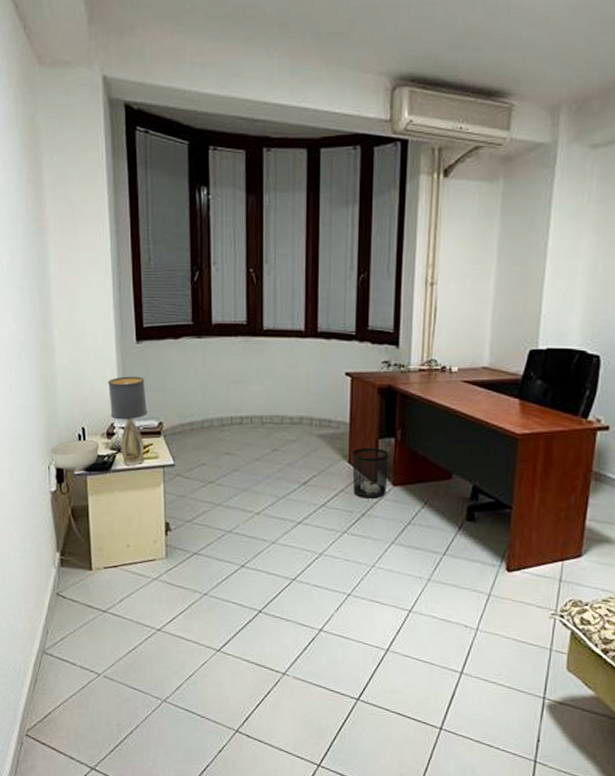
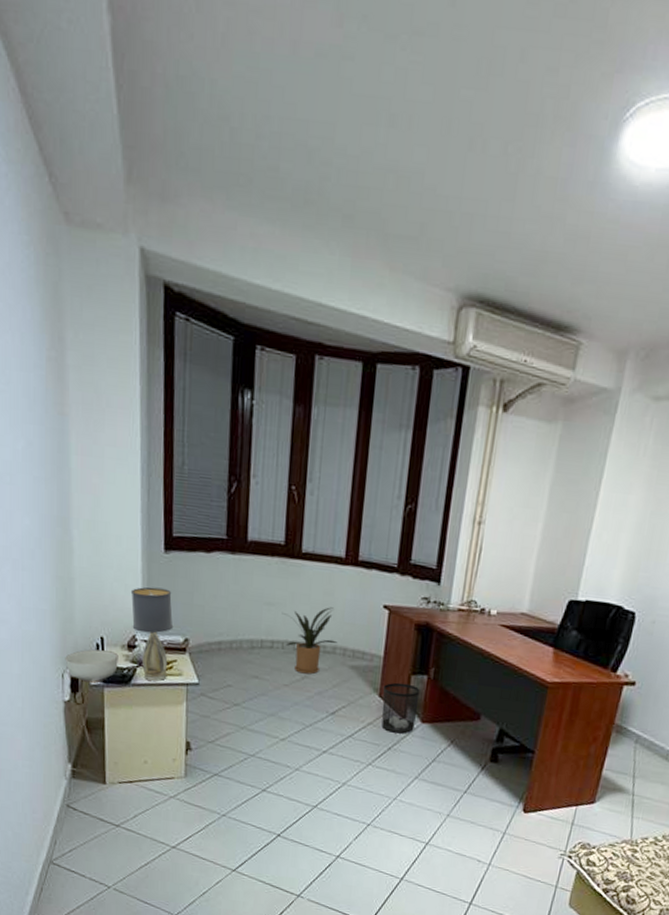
house plant: none [248,379,304,447] -> present [282,607,338,675]

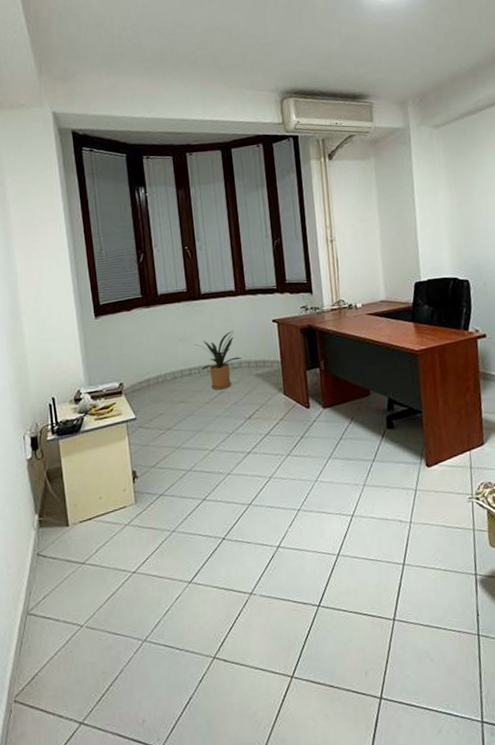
bowl: present [65,649,118,683] -> none [25,407,69,439]
table lamp: present [130,587,174,682] -> none [72,346,110,426]
waste bin: present [381,682,420,734] -> none [285,378,319,423]

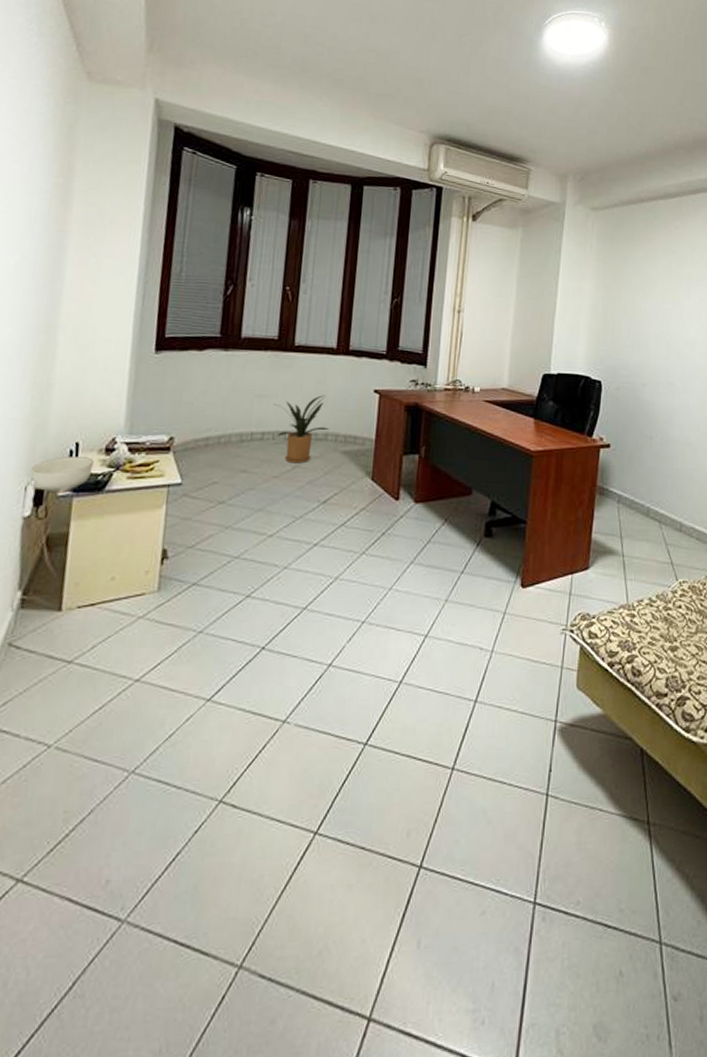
bowl: none [25,407,69,439] -> present [31,456,94,493]

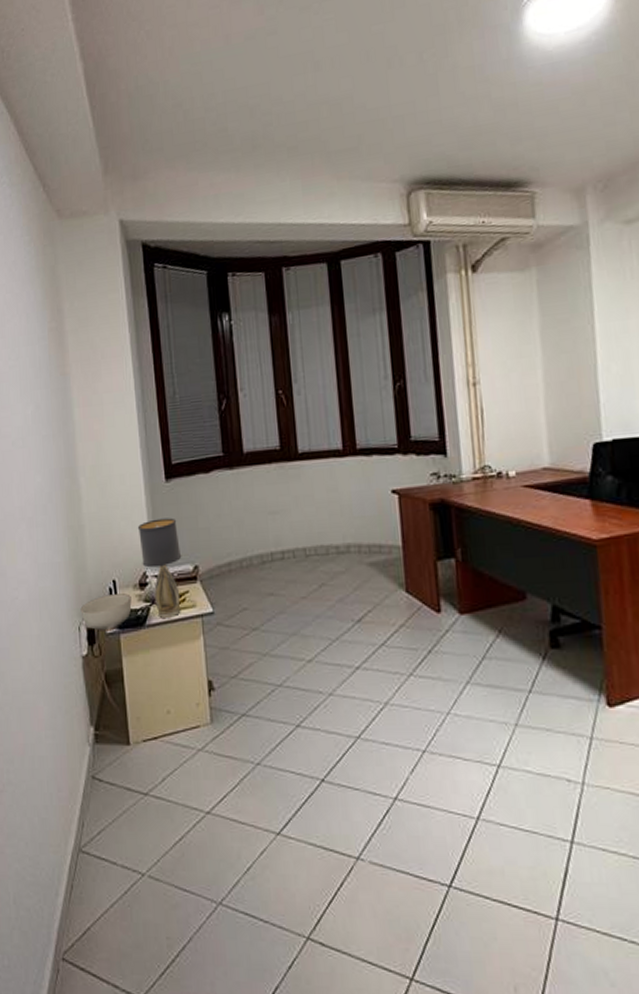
table lamp: none [112,387,160,486] -> present [137,517,182,619]
house plant: present [273,395,329,464] -> none [288,503,351,582]

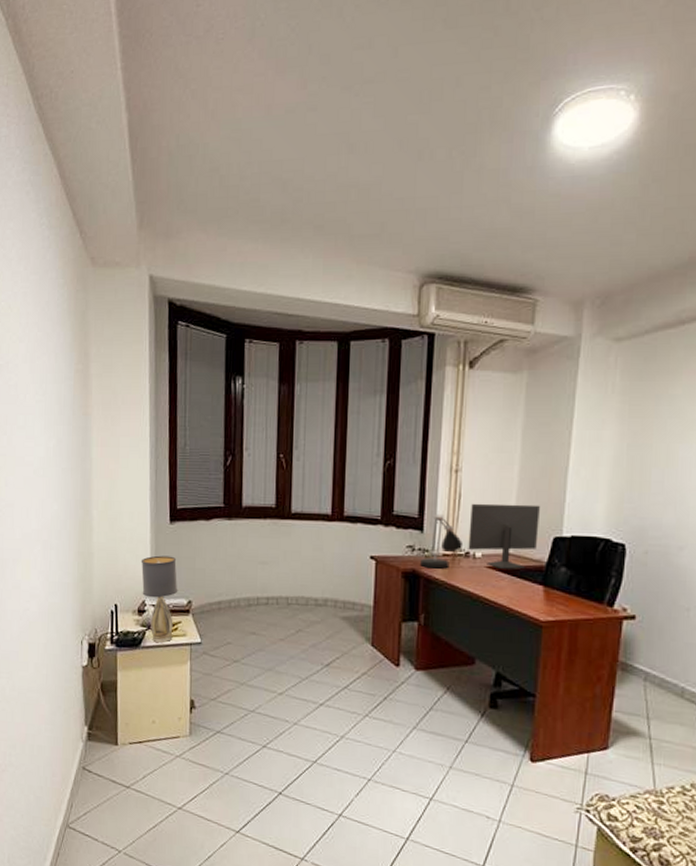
bowl: present [80,593,132,632] -> none [84,616,130,648]
desk lamp: none [448,433,494,496] -> present [420,513,464,569]
computer monitor: none [496,410,576,486] -> present [468,503,540,569]

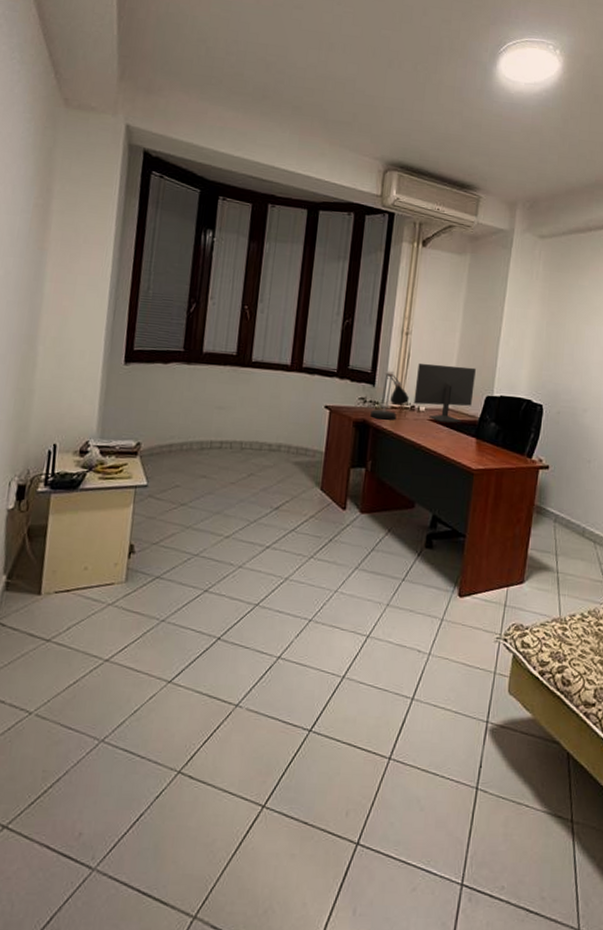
table lamp: present [140,555,178,644] -> none [86,395,129,486]

